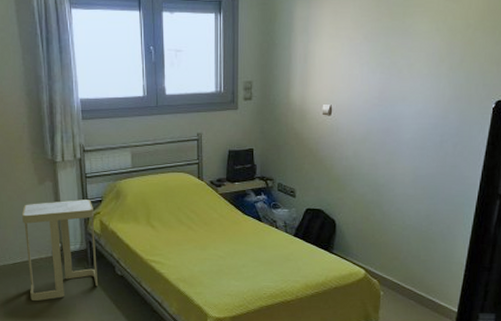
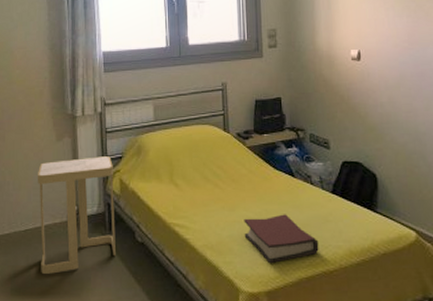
hardback book: none [214,253,279,295] -> present [244,214,319,264]

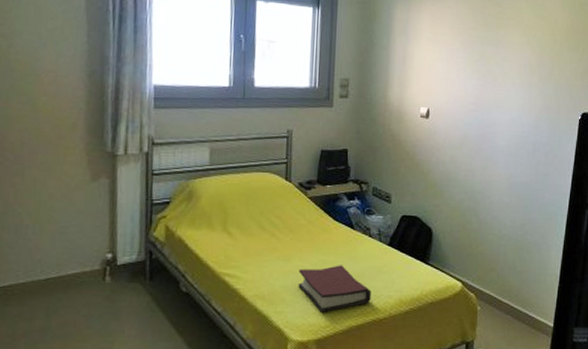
side table: present [37,156,117,275] -> none [64,200,159,328]

